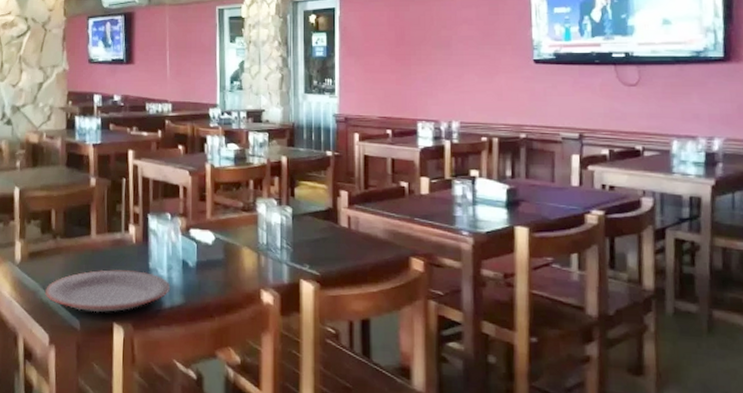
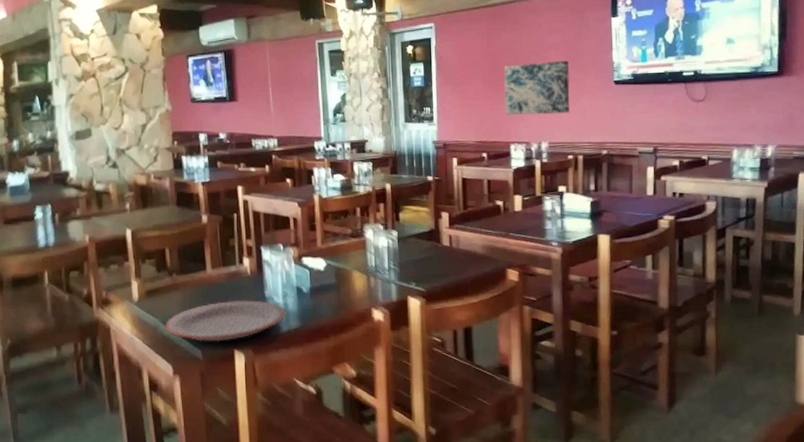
wall art: none [412,35,484,92] -> present [504,60,570,115]

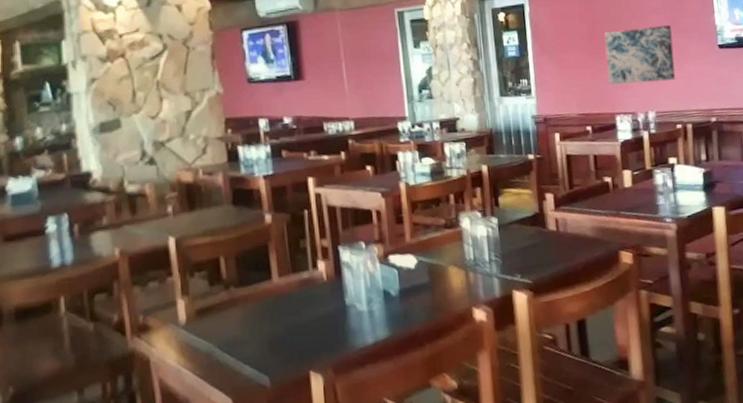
plate: present [166,300,287,342] -> none [222,309,373,366]

